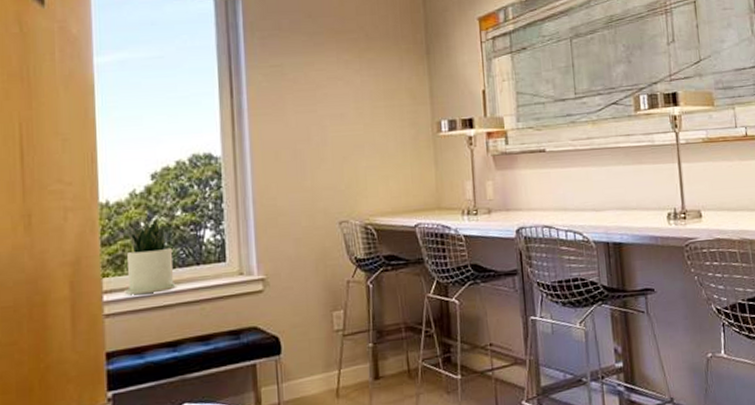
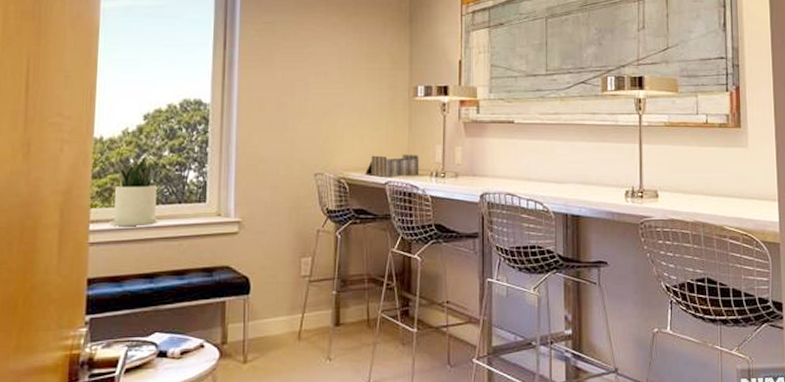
desk organizer: none [393,193,451,220] -> present [365,154,420,177]

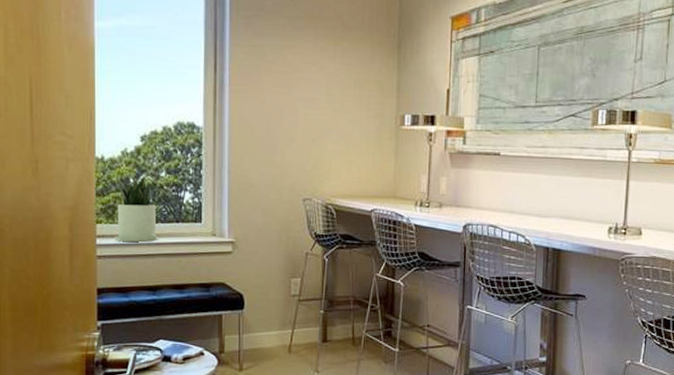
desk organizer: present [365,154,420,177] -> none [352,182,405,205]

